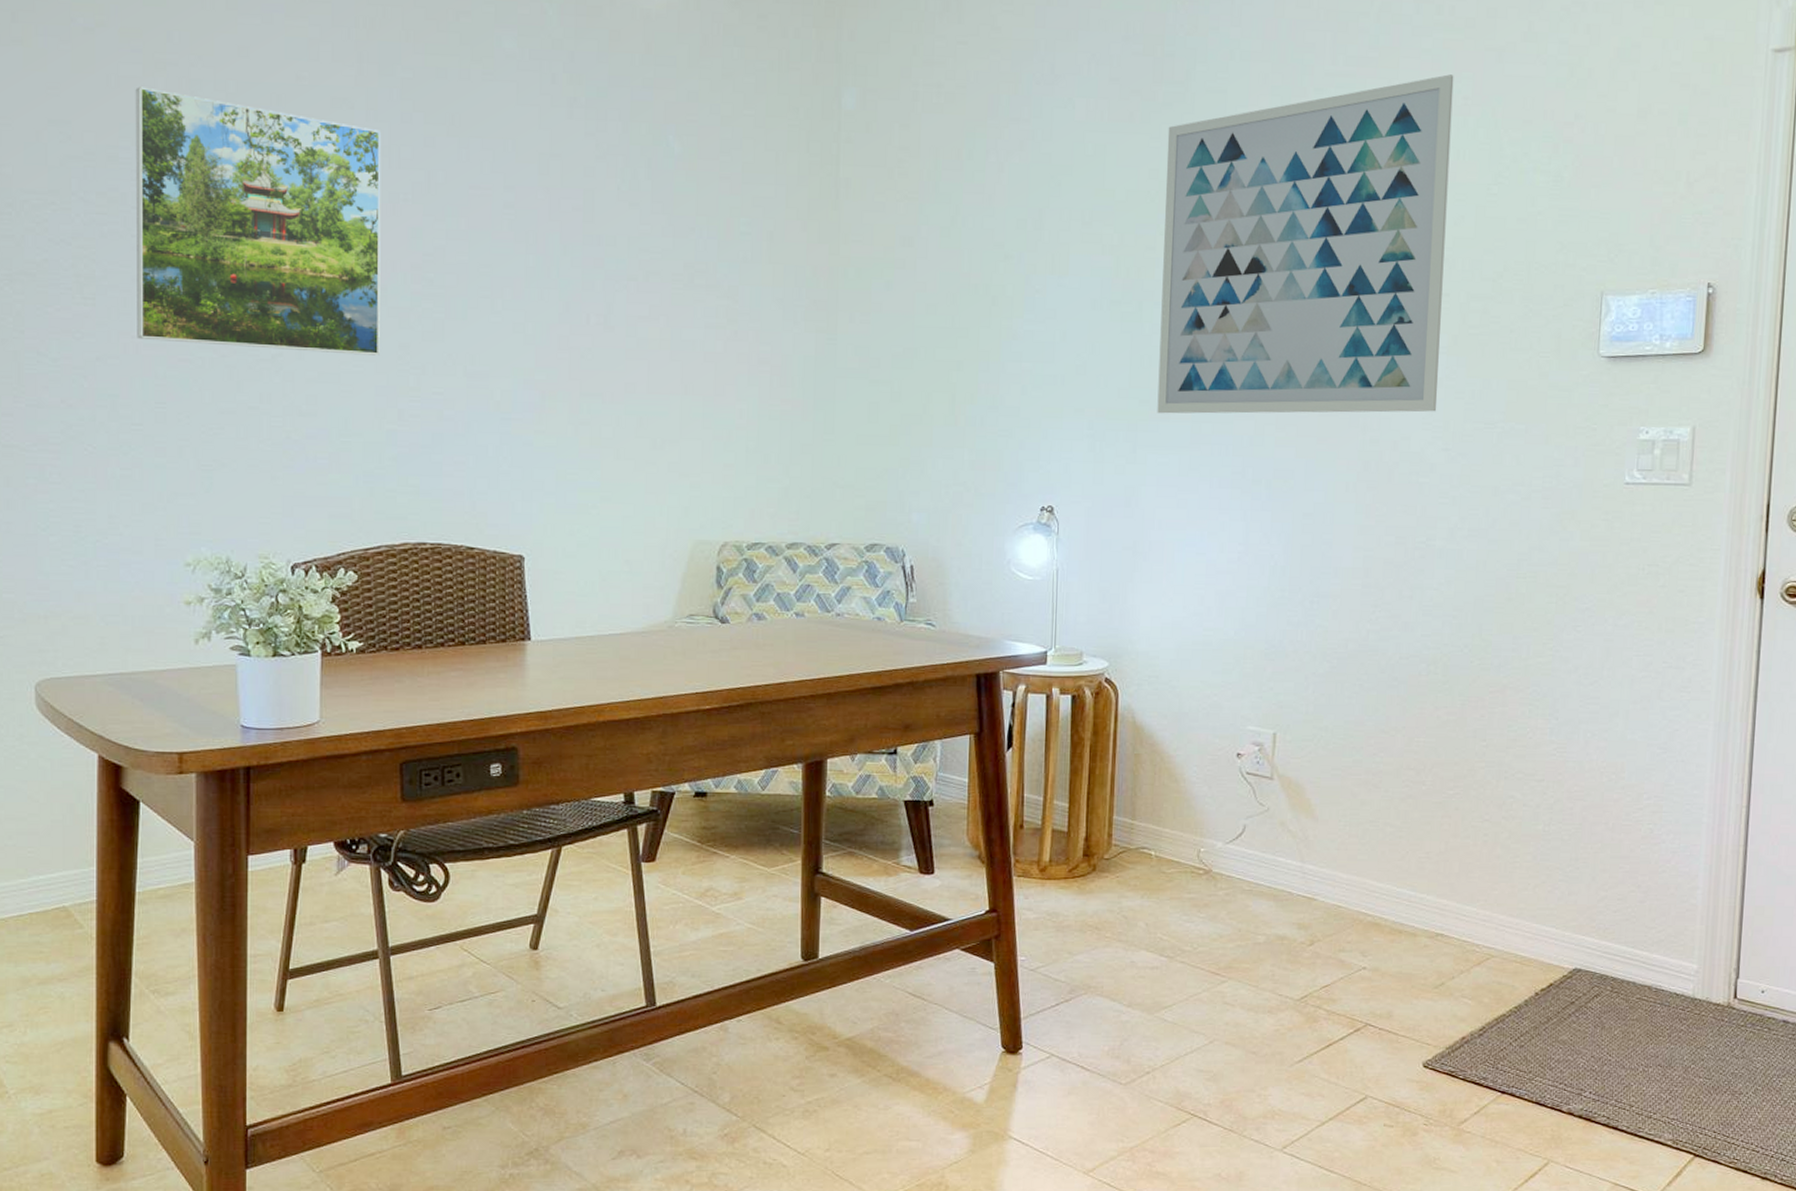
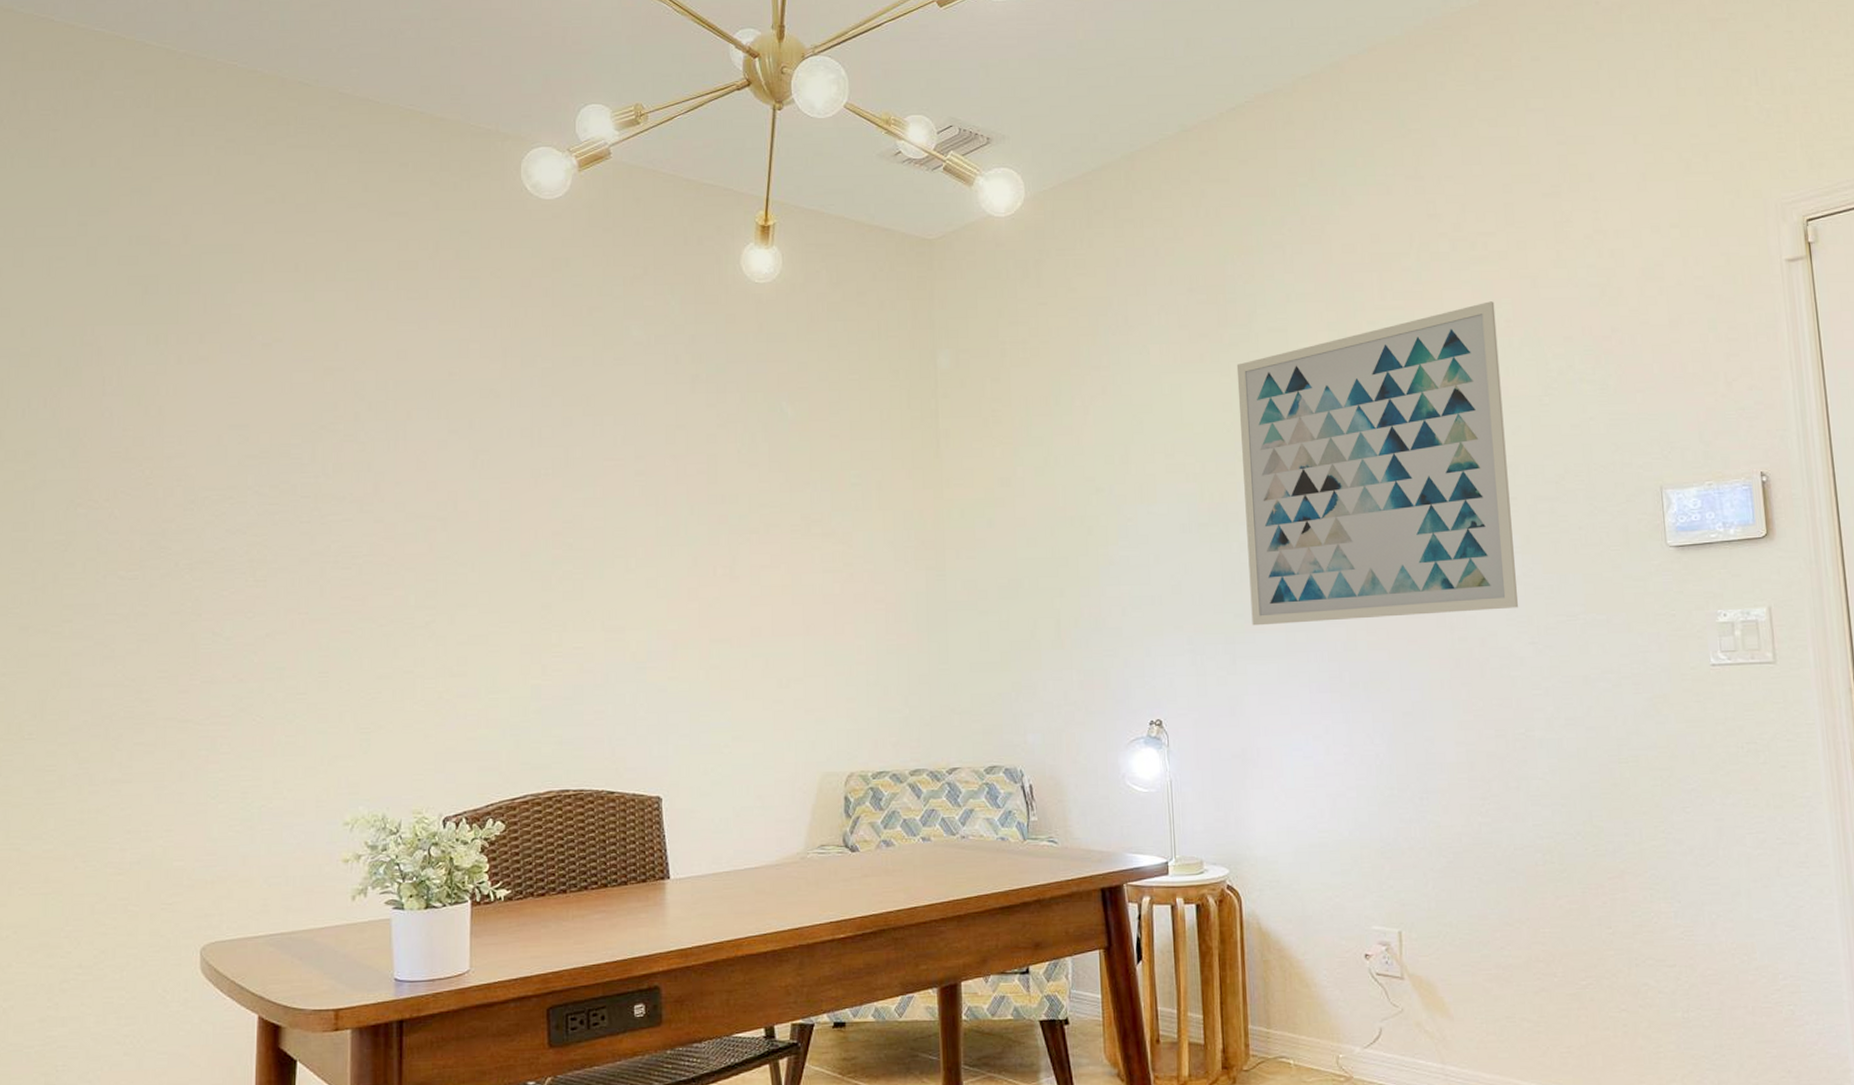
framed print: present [135,87,381,356] -> none [303,391,524,617]

